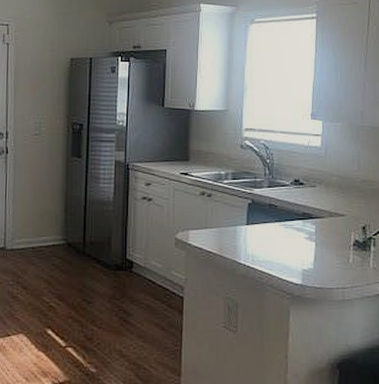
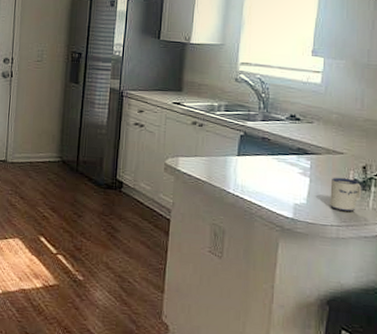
mug: none [334,239,363,274] -> present [330,177,362,213]

